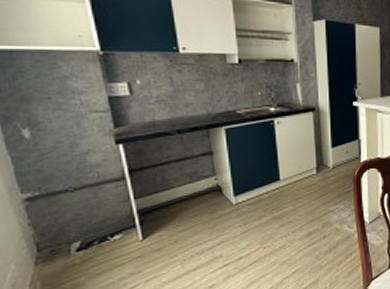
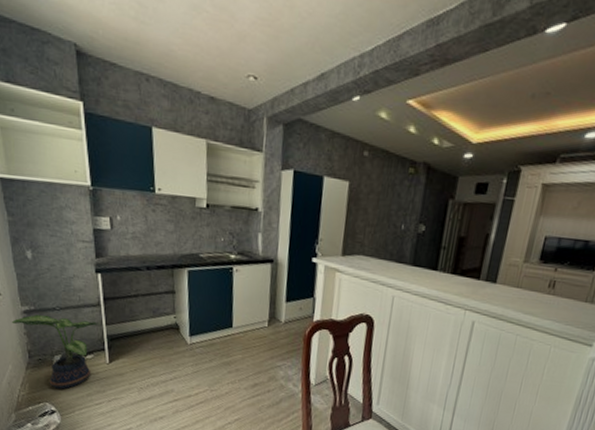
potted plant: none [9,198,127,280] -> present [11,315,100,389]

